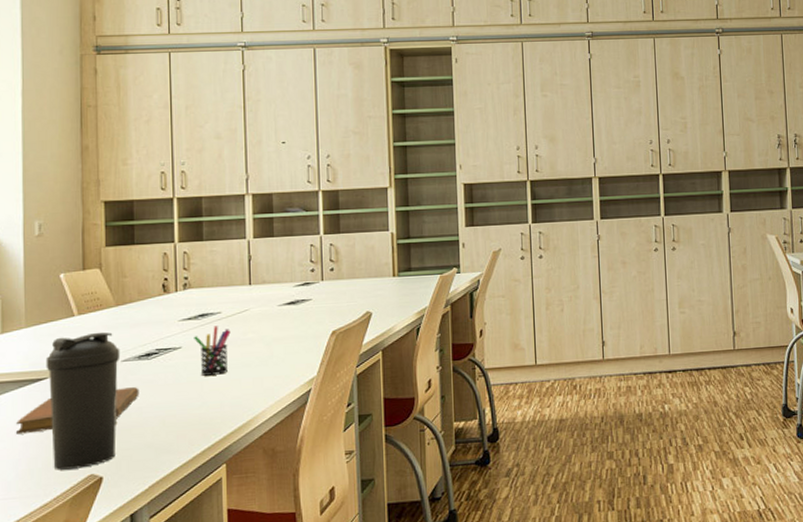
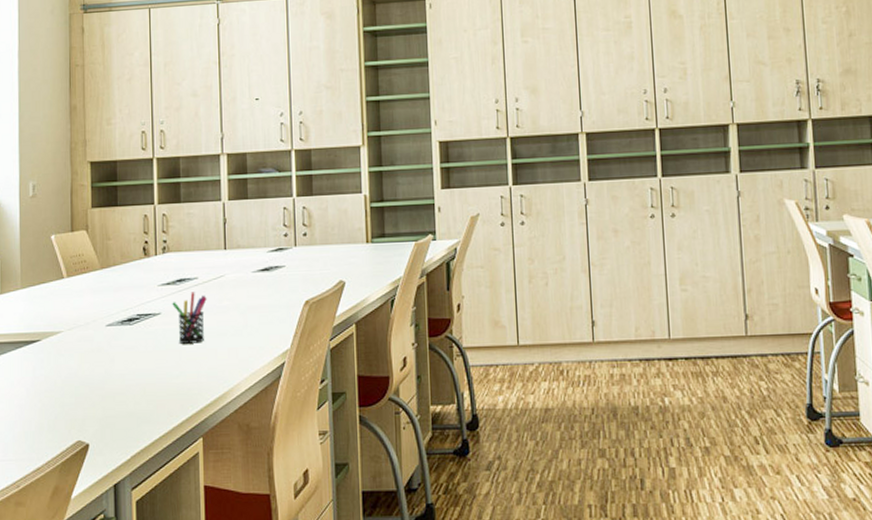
notebook: present [15,387,140,435] -> none [12,353,122,396]
water bottle: present [45,332,121,470] -> none [38,295,105,434]

